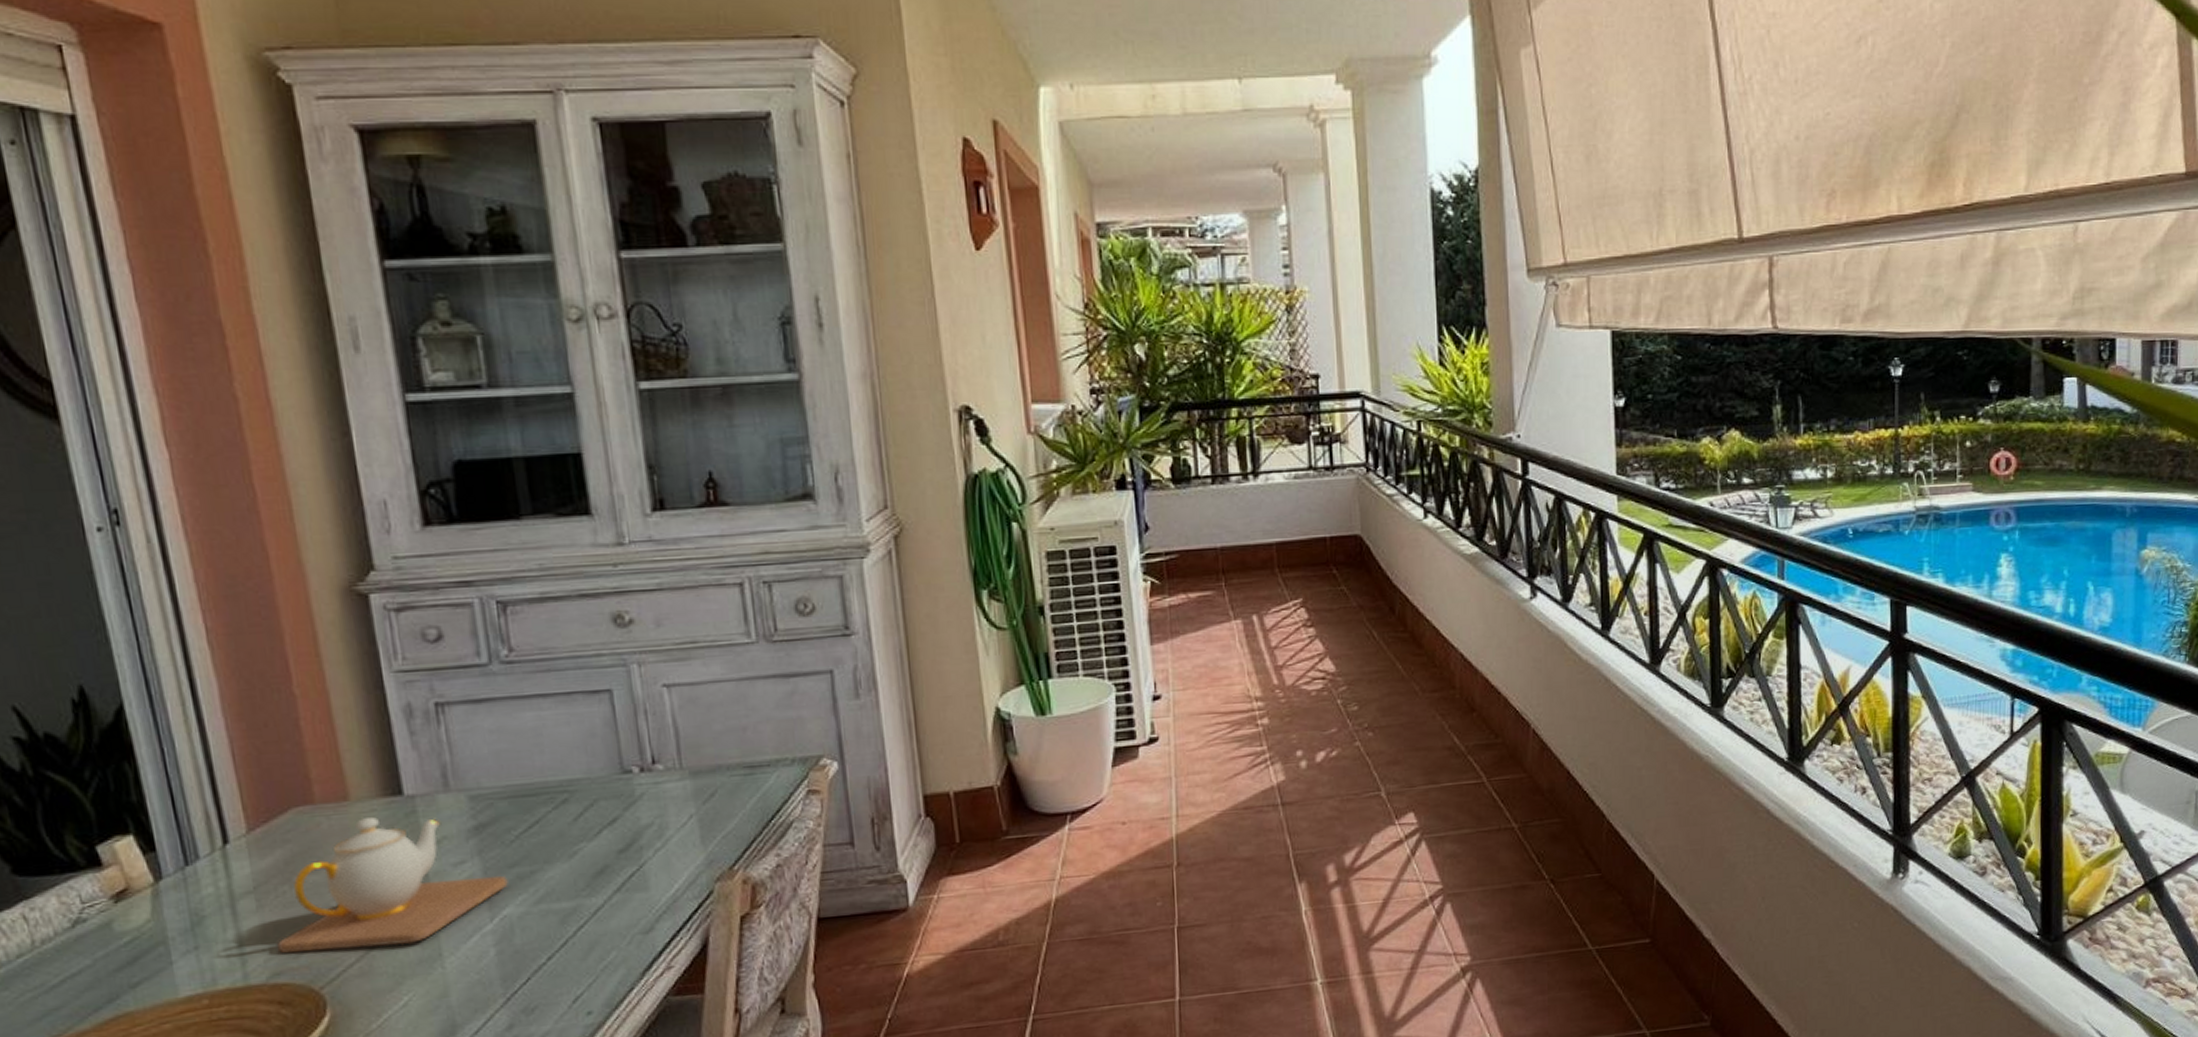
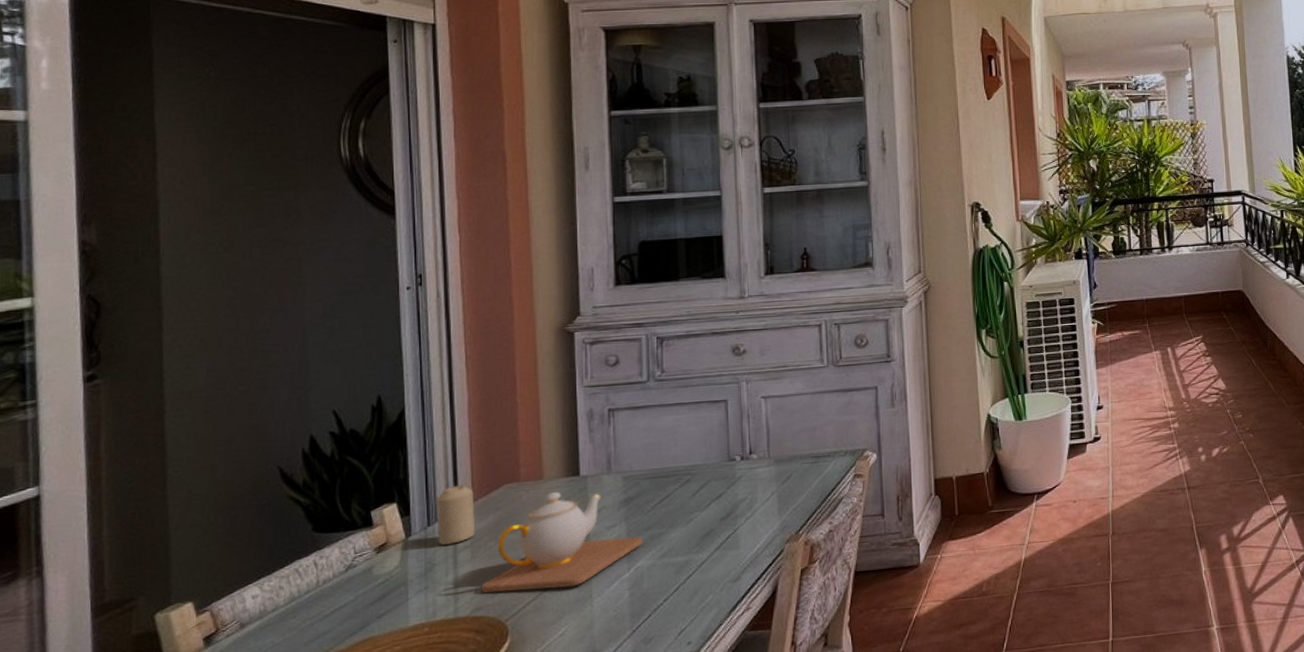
candle: none [193,808,259,891] -> present [436,484,476,546]

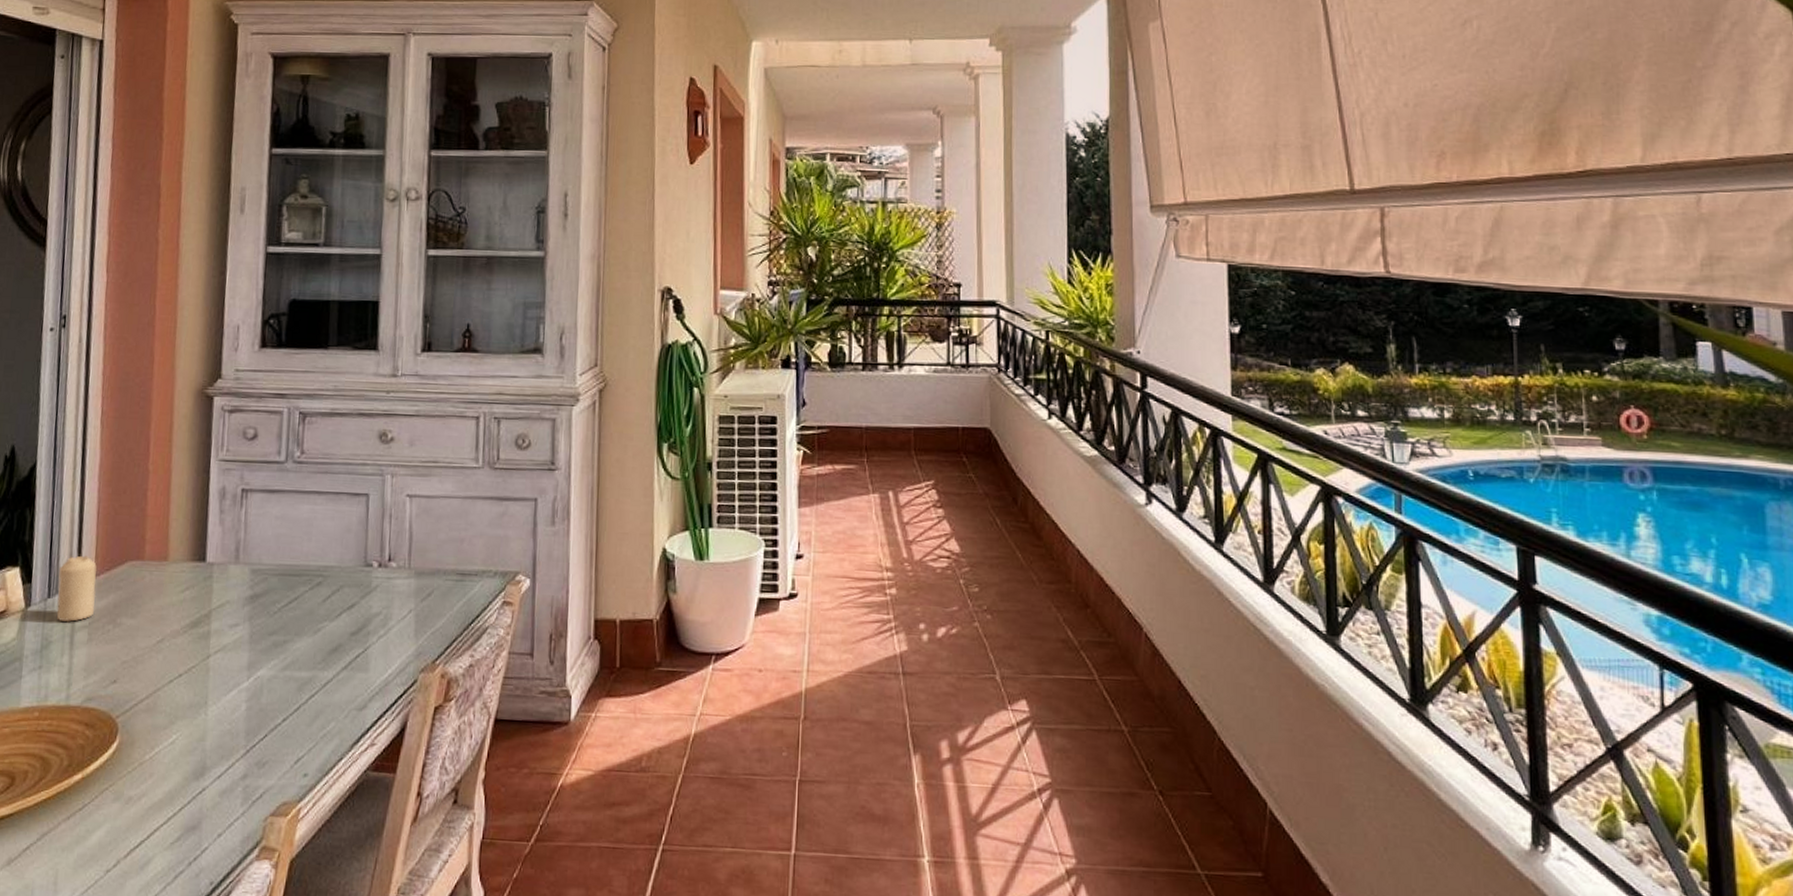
teapot: present [481,491,643,594] -> none [95,576,266,690]

